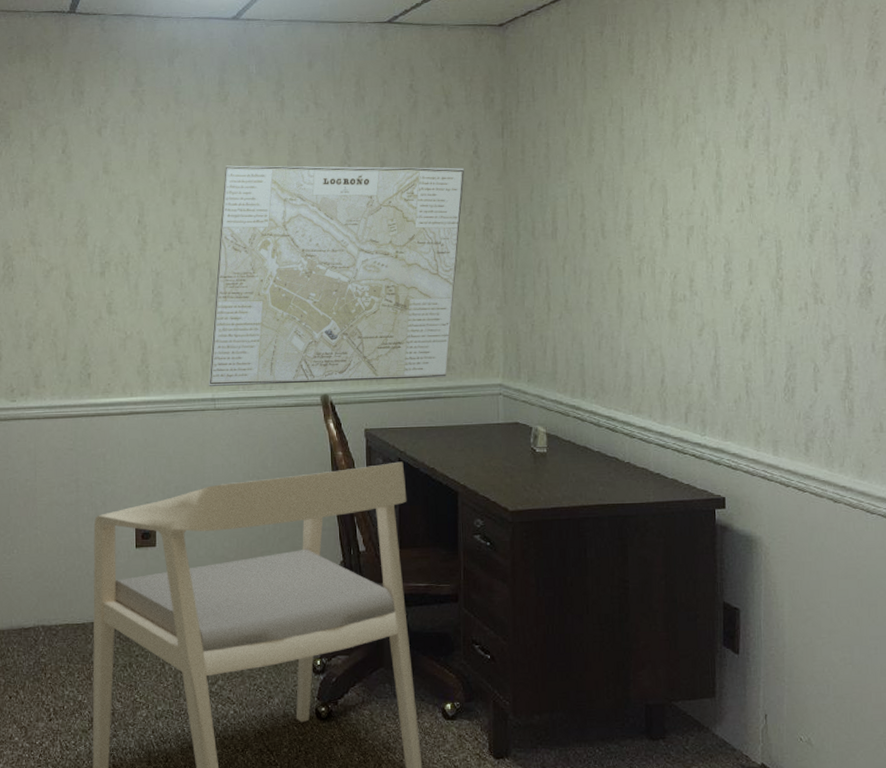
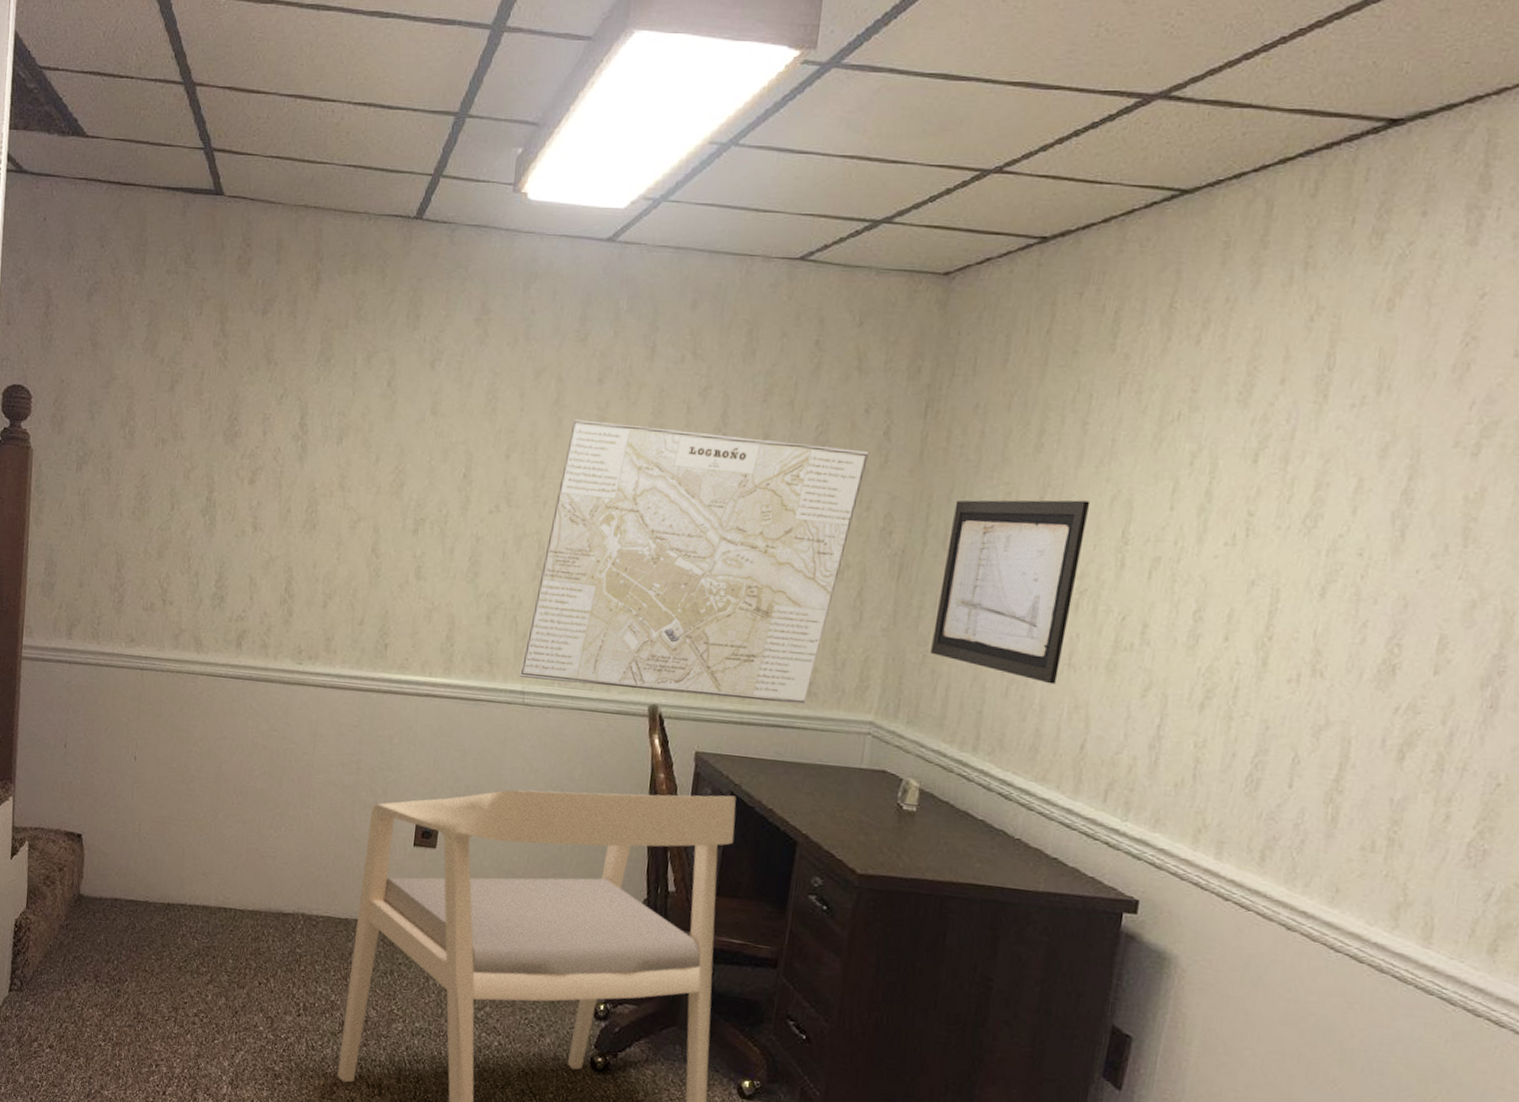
wall art: none [536,189,636,335] -> present [931,500,1091,685]

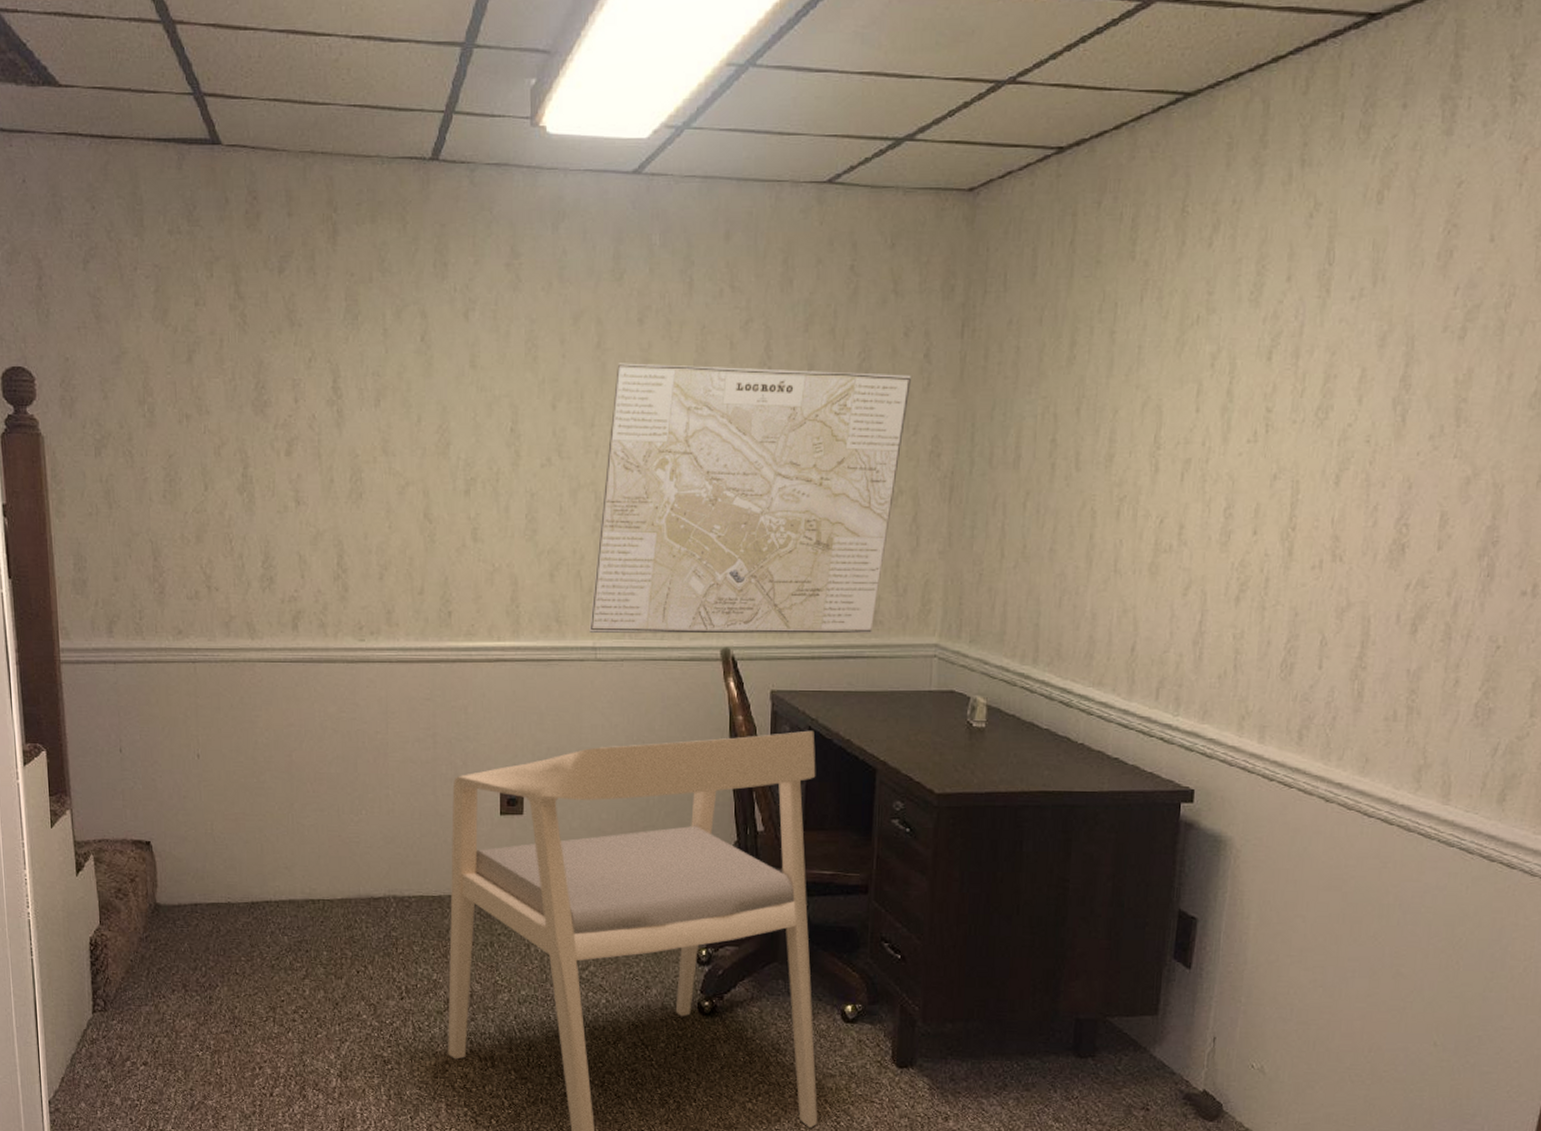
wall art: present [931,500,1091,685] -> none [986,409,1123,591]

